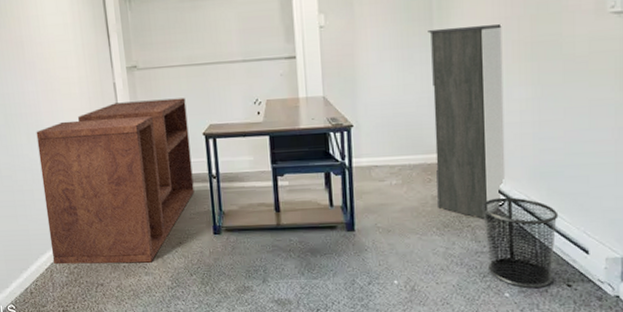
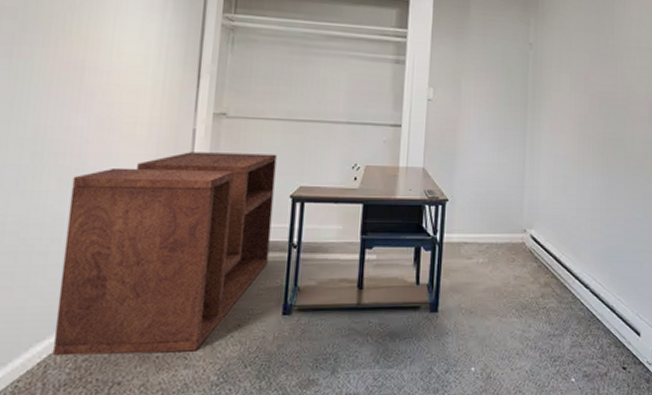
storage cabinet: present [427,24,506,219] -> none [517,116,581,301]
waste bin: present [481,197,559,288] -> none [556,279,618,372]

